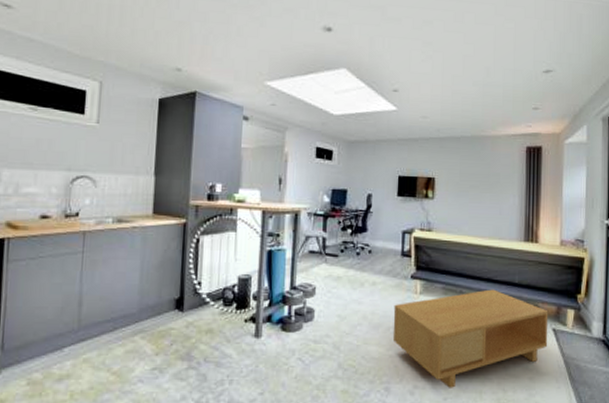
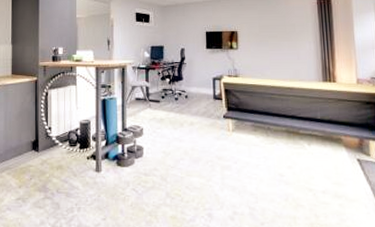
coffee table: present [392,289,549,388] -> none [210,125,354,214]

